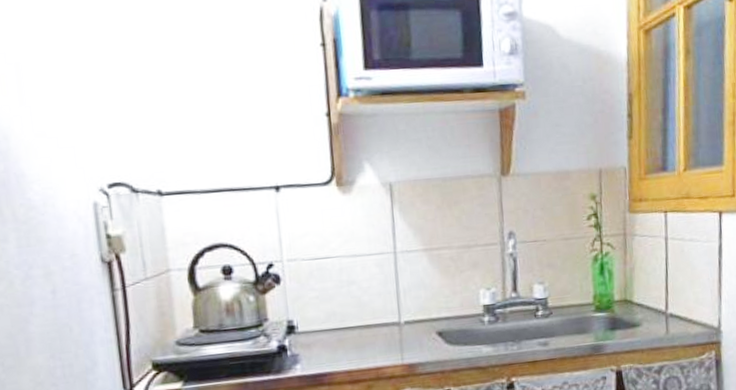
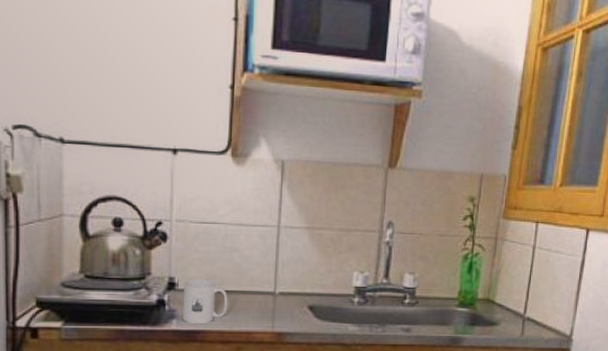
mug: none [303,318,353,367] -> present [182,279,228,324]

